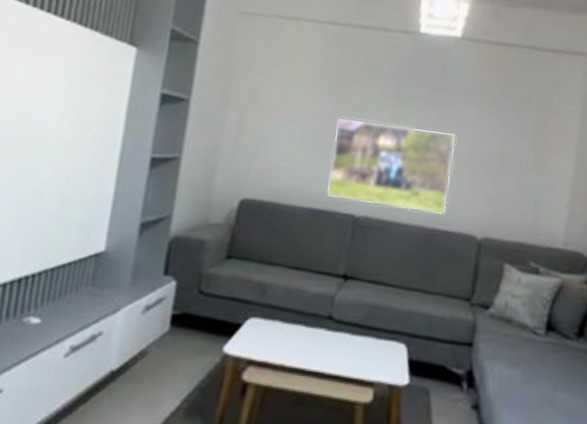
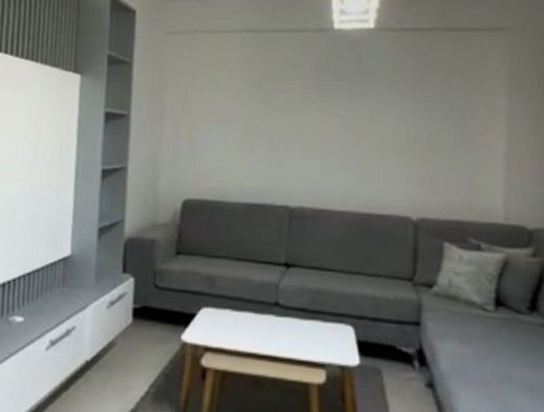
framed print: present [326,118,455,215] -> none [261,118,381,200]

